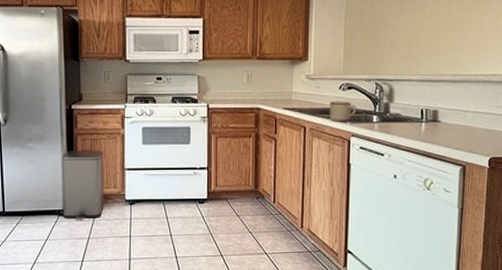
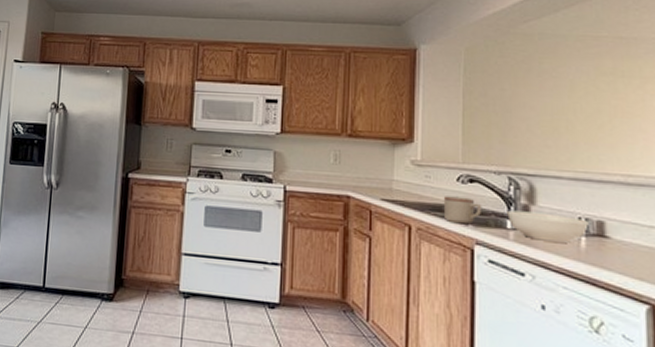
pedal bin: present [61,150,104,220] -> none [106,224,158,310]
bowl: none [374,108,428,130] -> present [507,210,589,244]

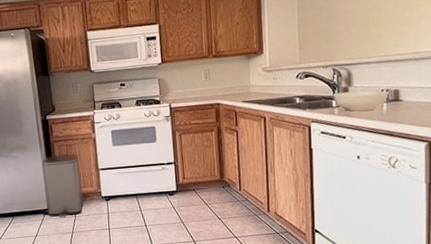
pedal bin: none [106,224,158,310] -> present [41,154,84,217]
mug: present [443,196,482,225] -> none [287,89,315,110]

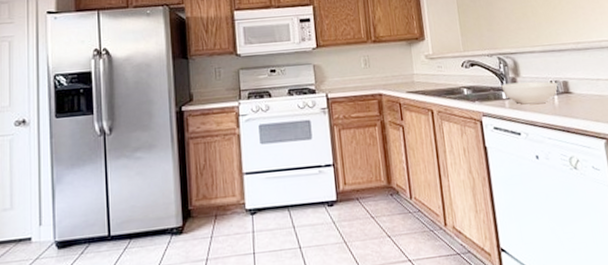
pedal bin: present [41,154,84,217] -> none [172,154,223,239]

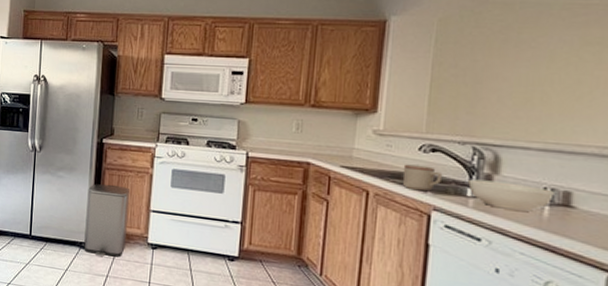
pedal bin: none [172,154,223,239] -> present [84,184,129,257]
mug: none [453,79,484,102] -> present [402,164,443,192]

